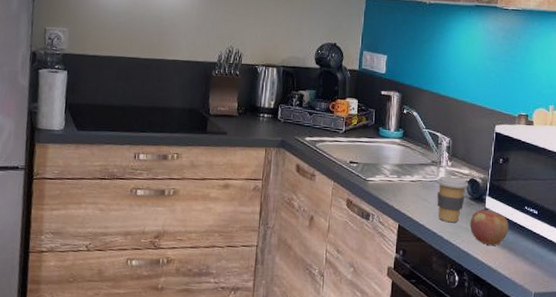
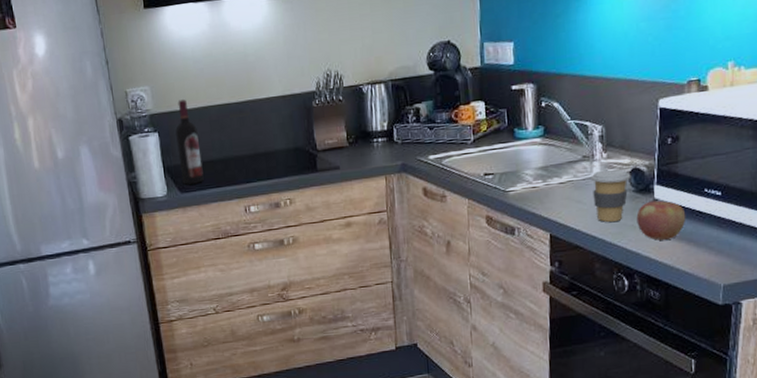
wine bottle: none [81,46,105,124] -> present [175,99,204,185]

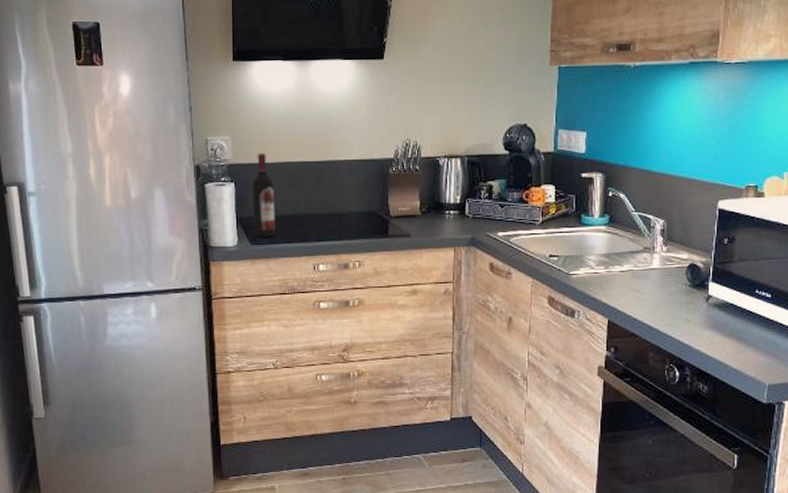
coffee cup: present [591,169,632,222] -> none [650,263,689,313]
apple: present [636,200,686,240] -> none [691,297,737,335]

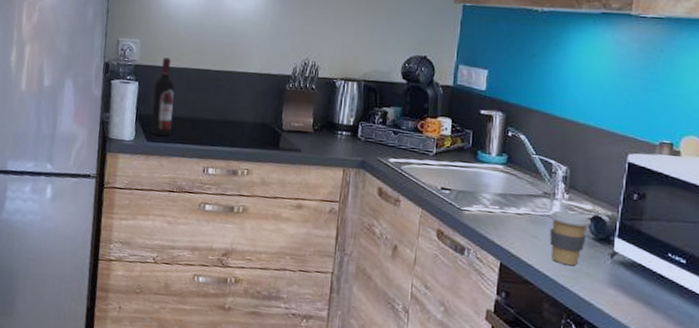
coffee cup: none [650,263,689,313] -> present [549,210,592,265]

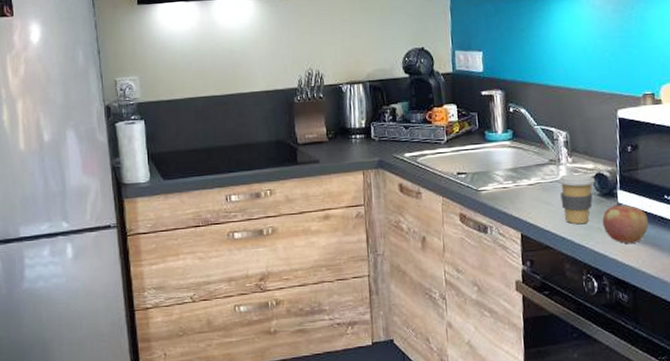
wine bottle: present [151,57,175,136] -> none [161,90,187,172]
apple: none [592,252,646,297] -> present [602,205,649,243]

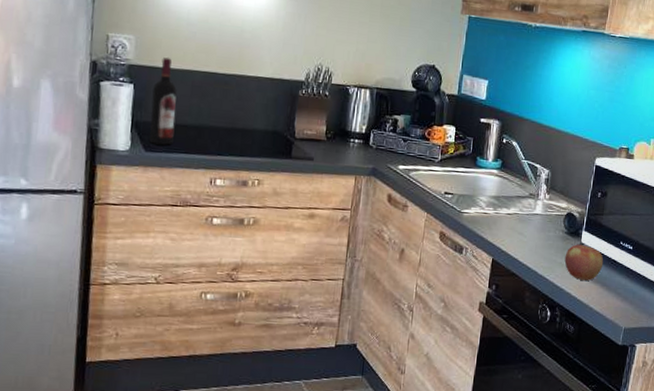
wine bottle: none [161,90,187,172] -> present [149,57,177,145]
coffee cup: present [558,173,596,224] -> none [532,209,566,257]

